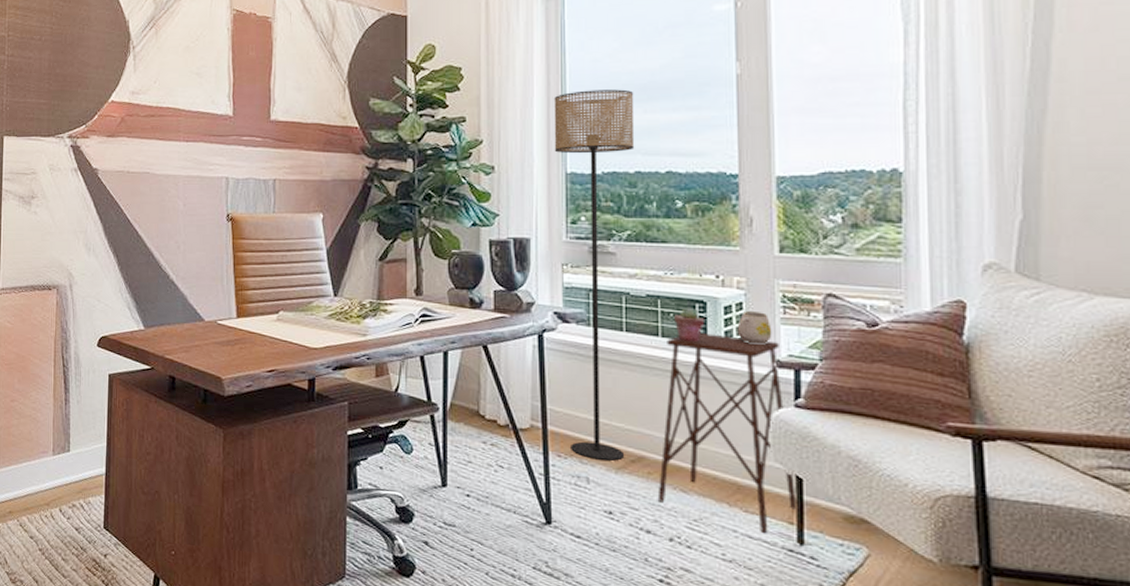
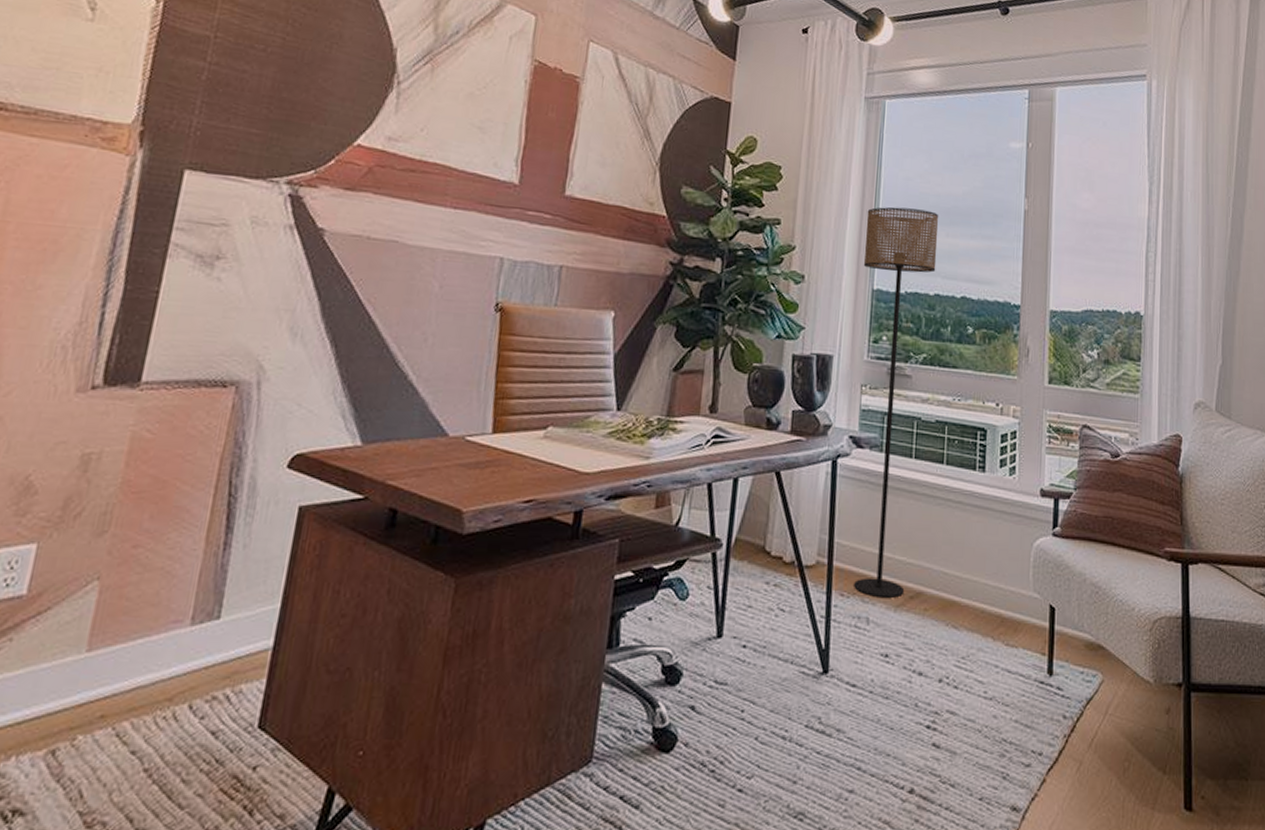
side table: present [657,333,797,534] -> none [931,461,1050,667]
potted succulent: present [674,308,705,342] -> none [958,435,985,470]
mug: present [737,311,772,345] -> none [1010,440,1039,473]

